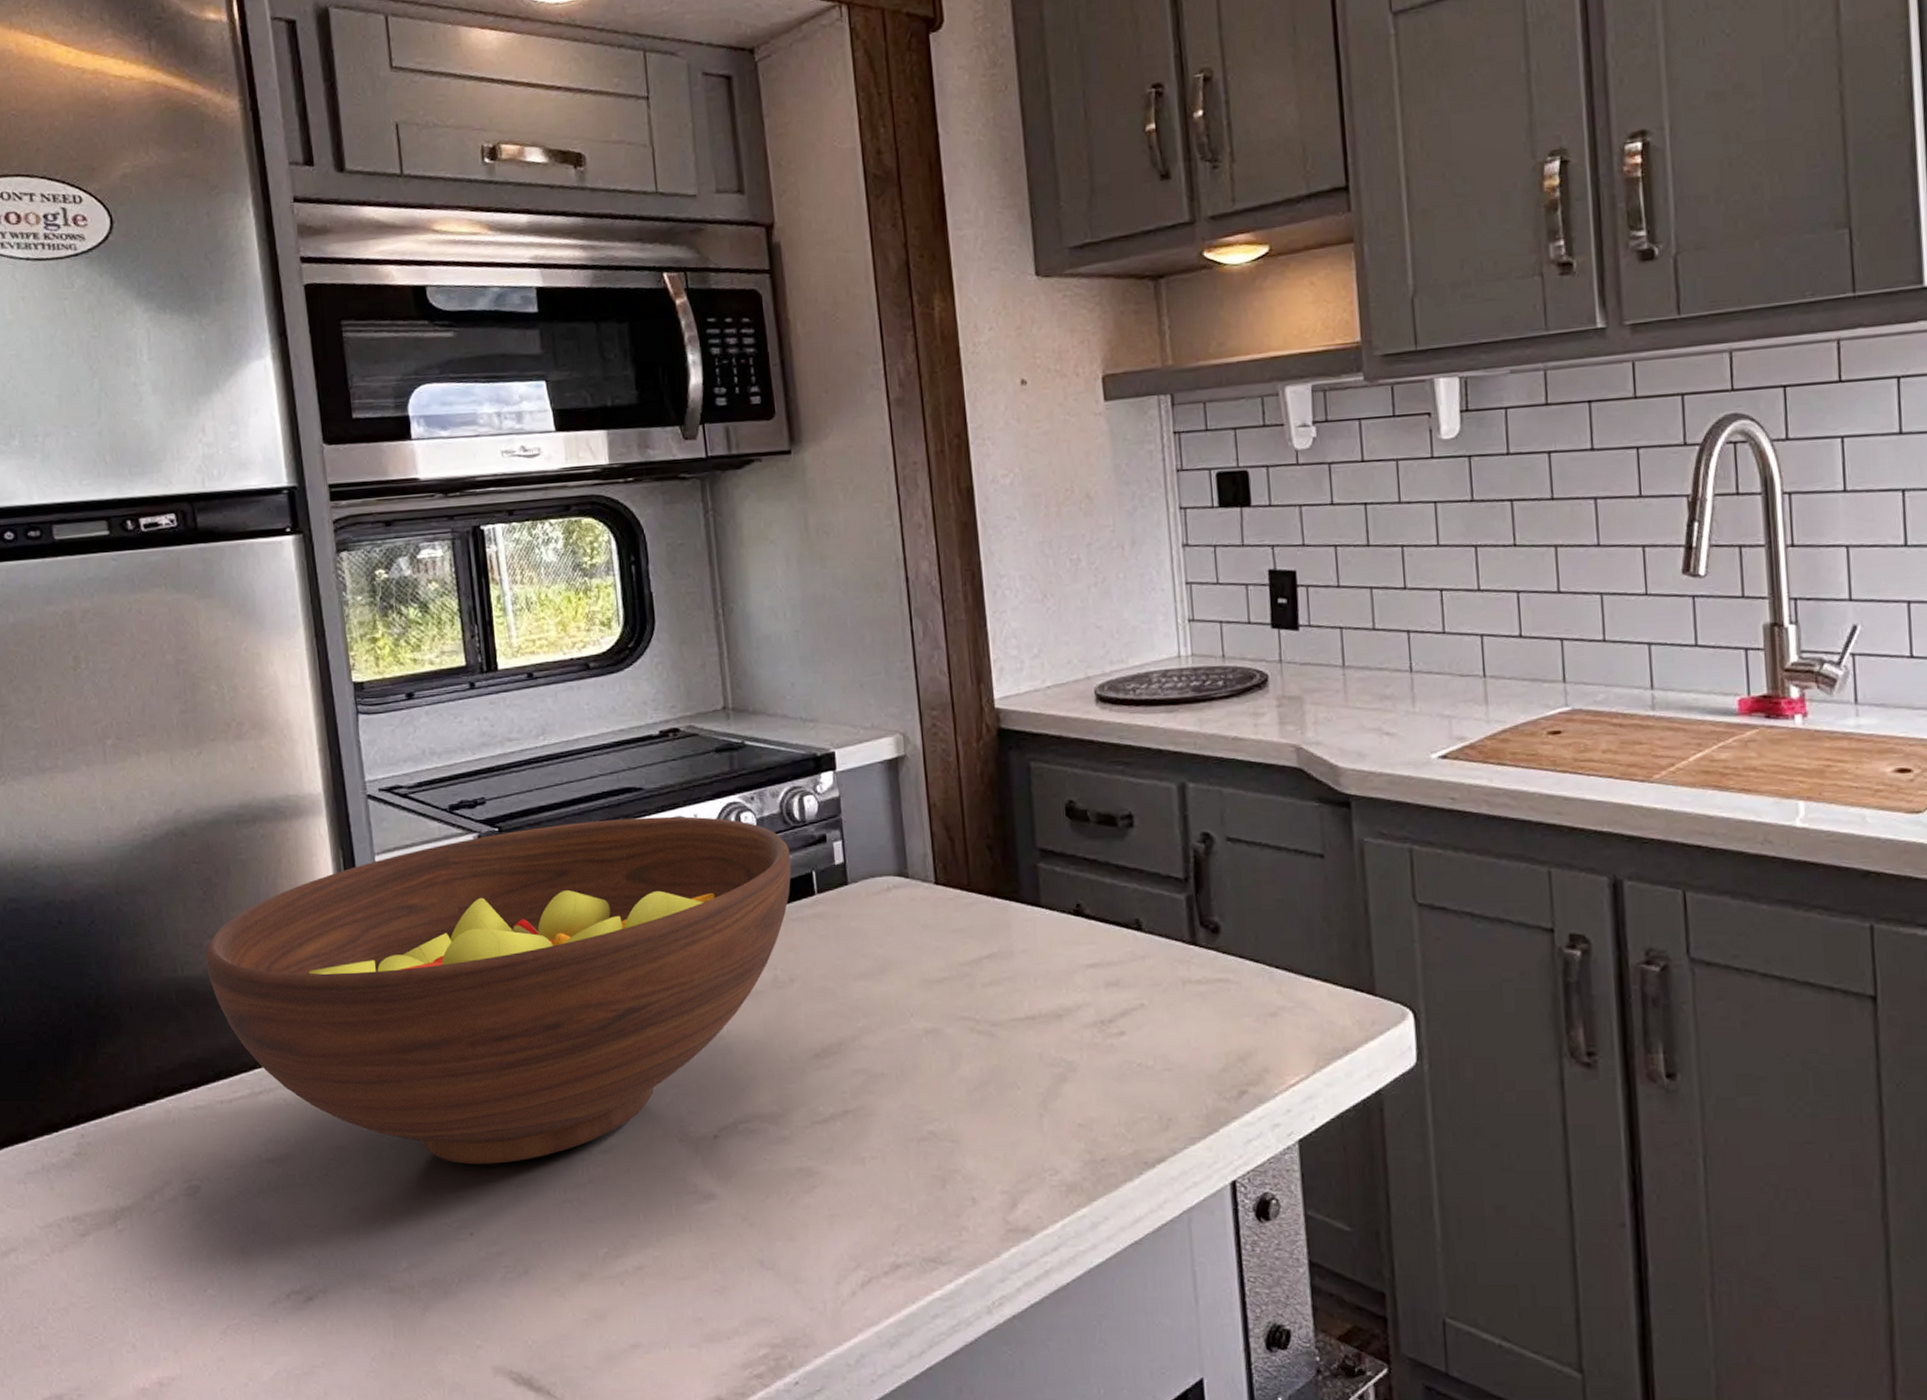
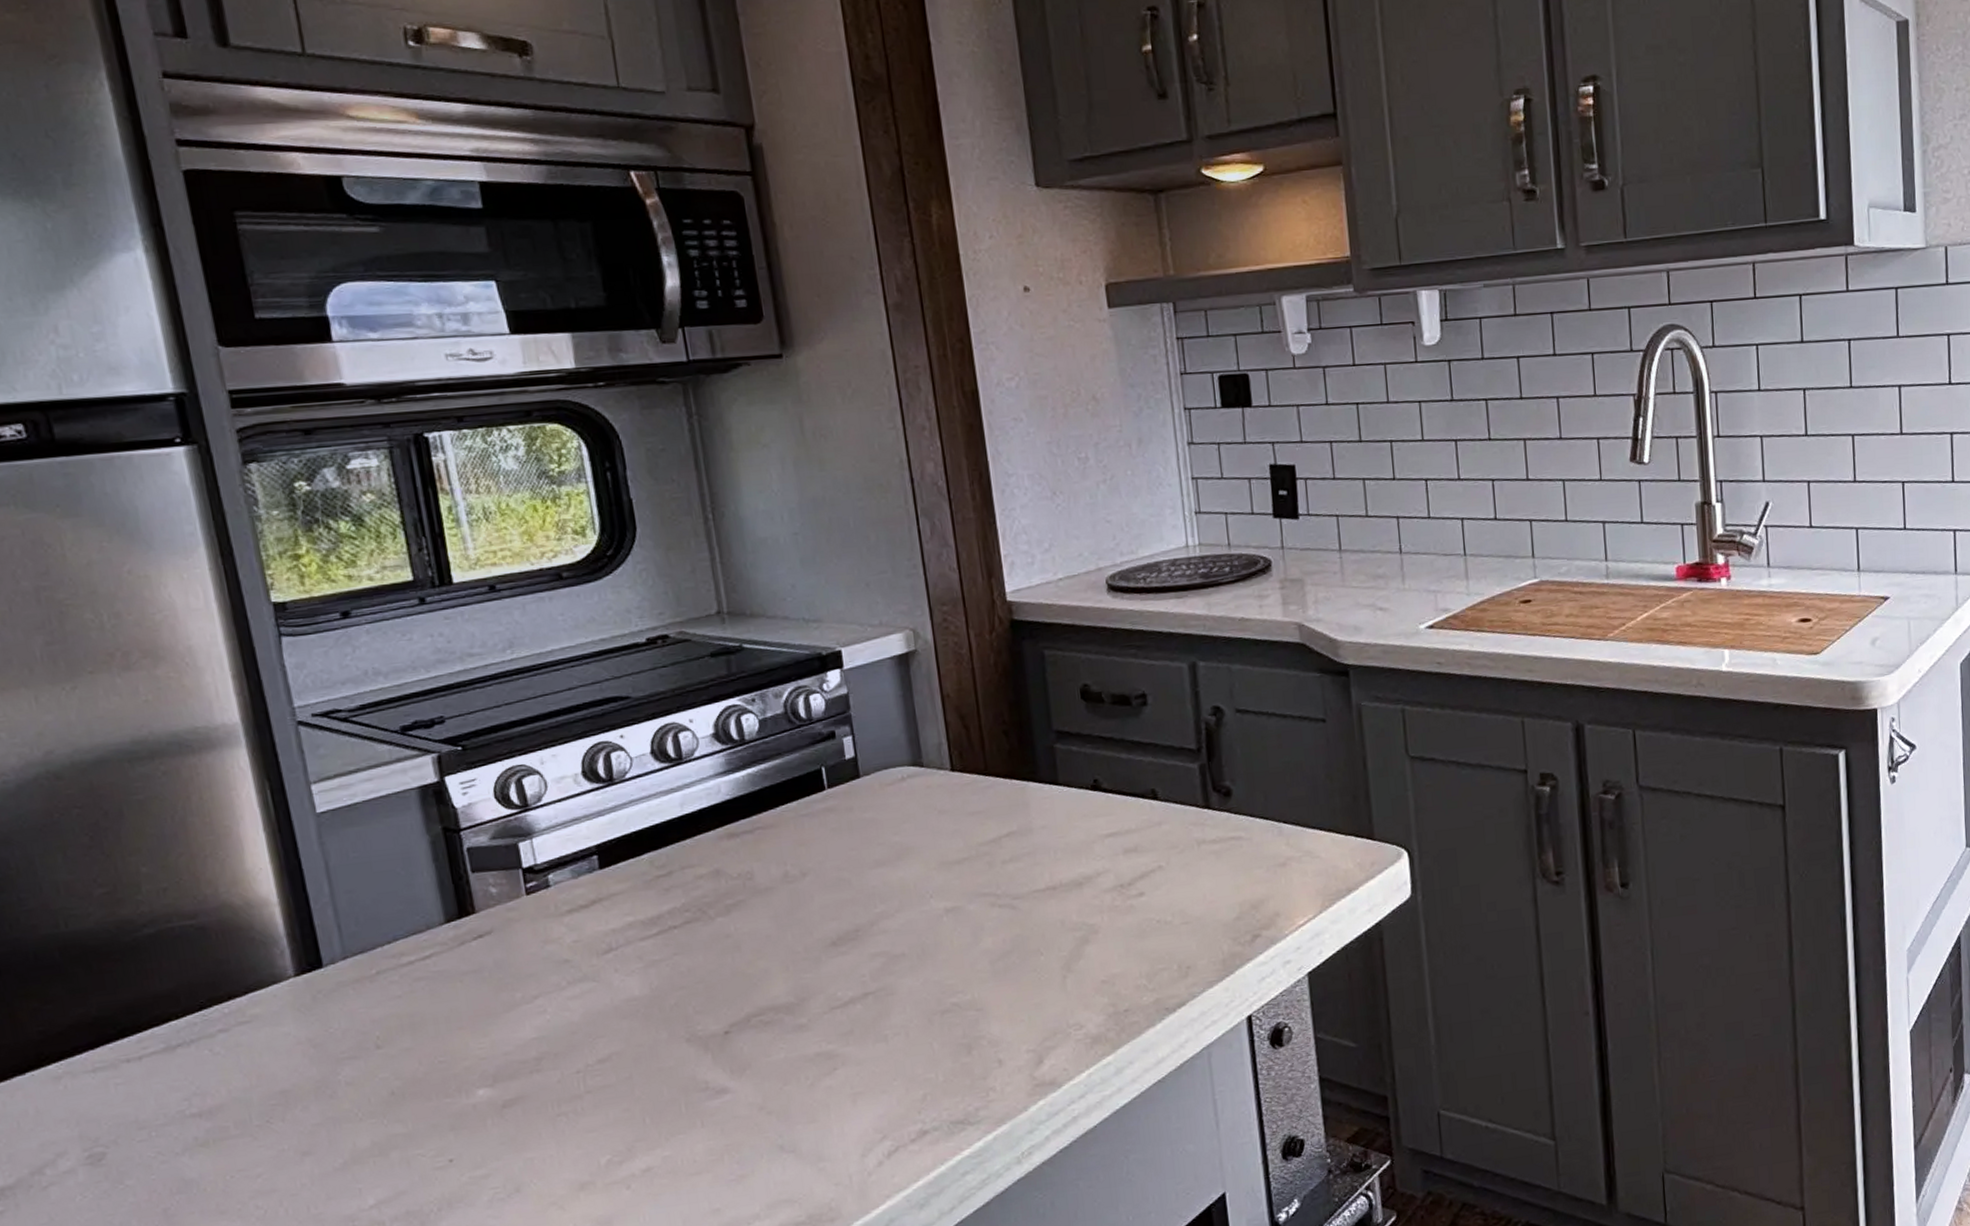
fruit bowl: present [205,816,792,1165] -> none [96,721,799,1092]

